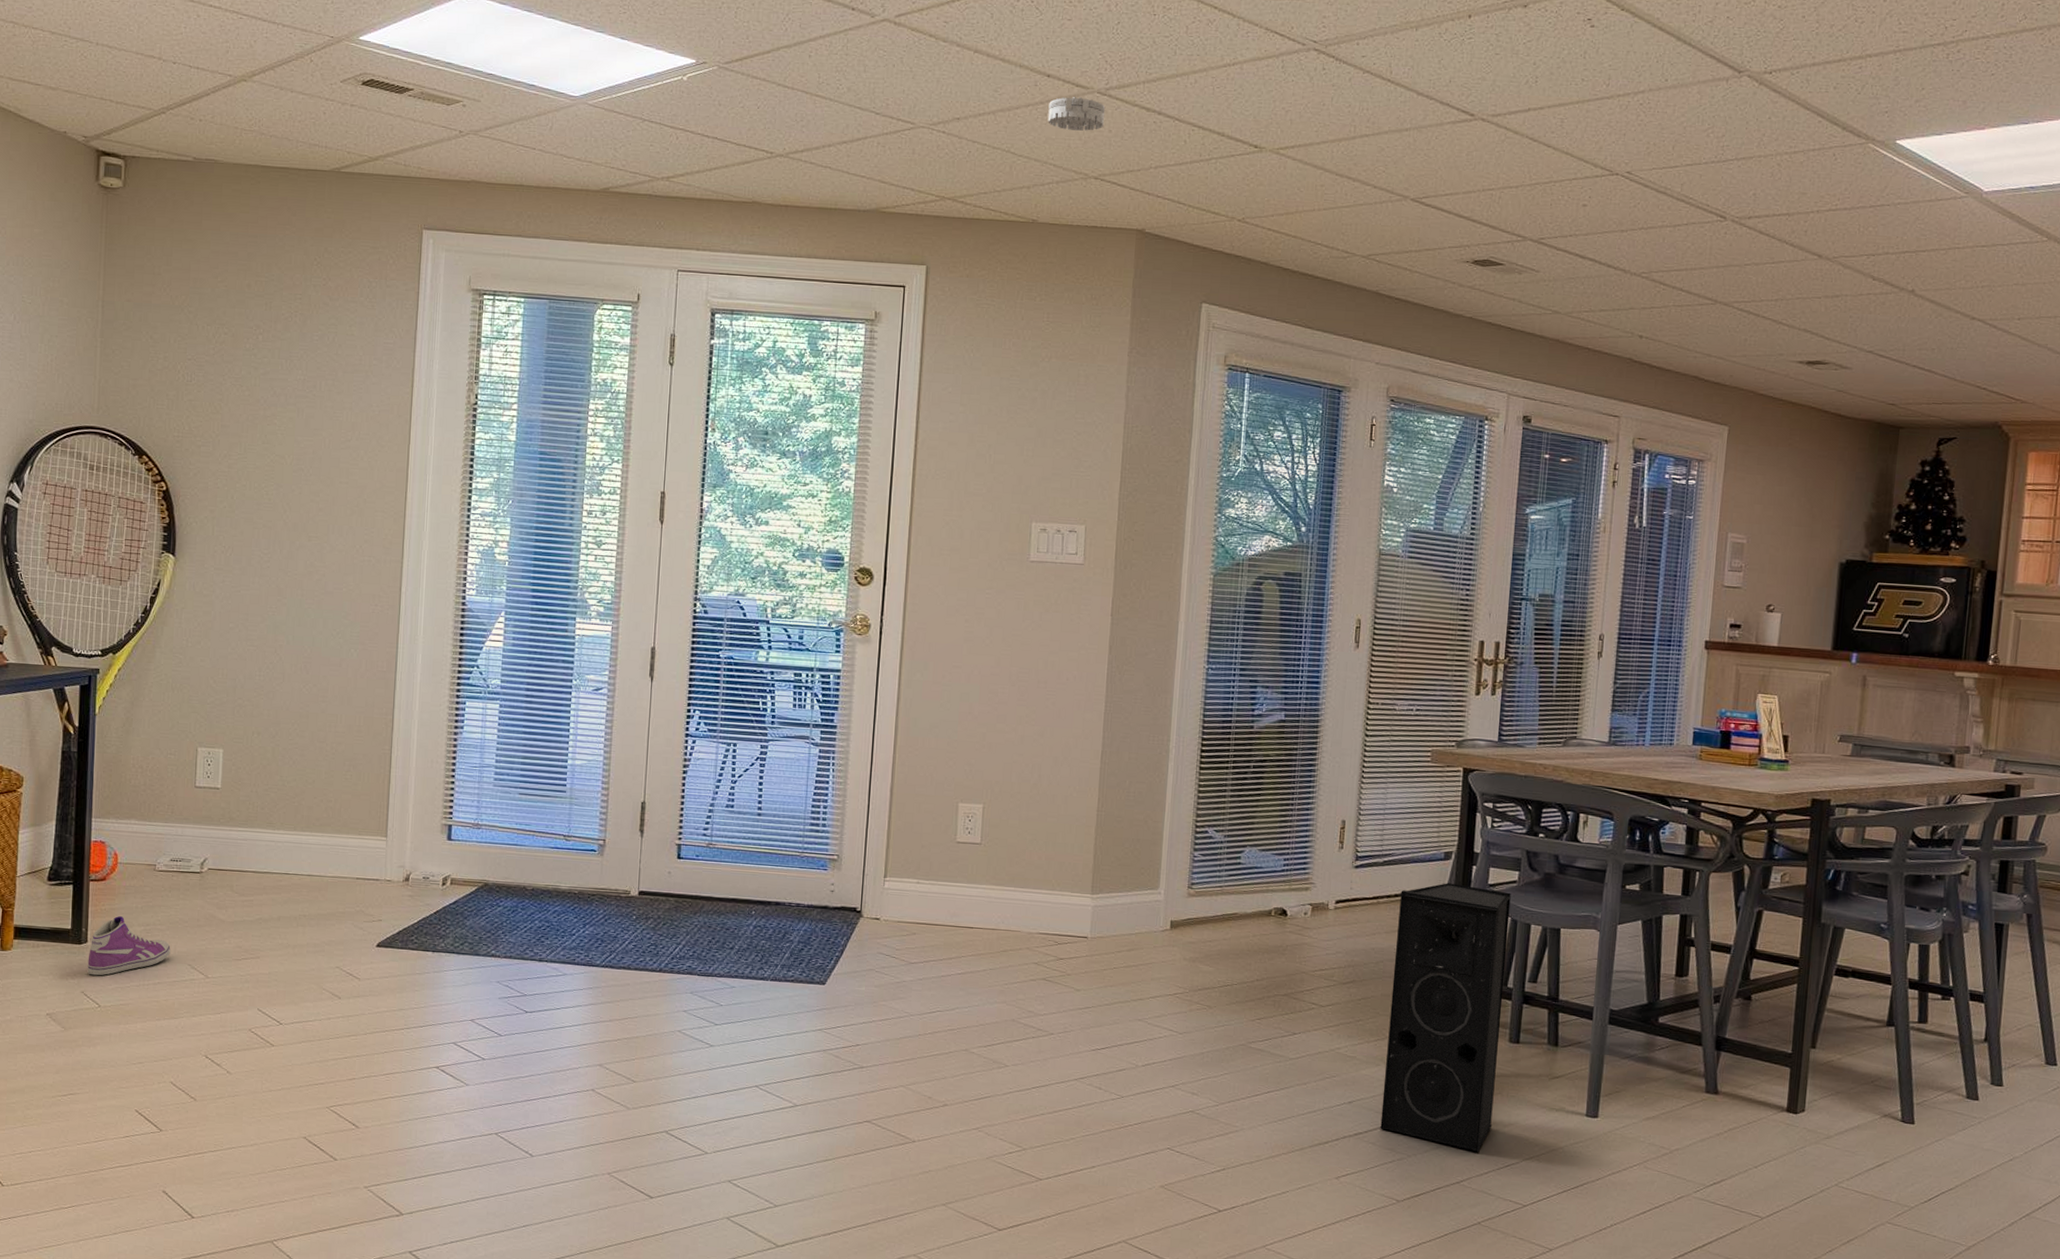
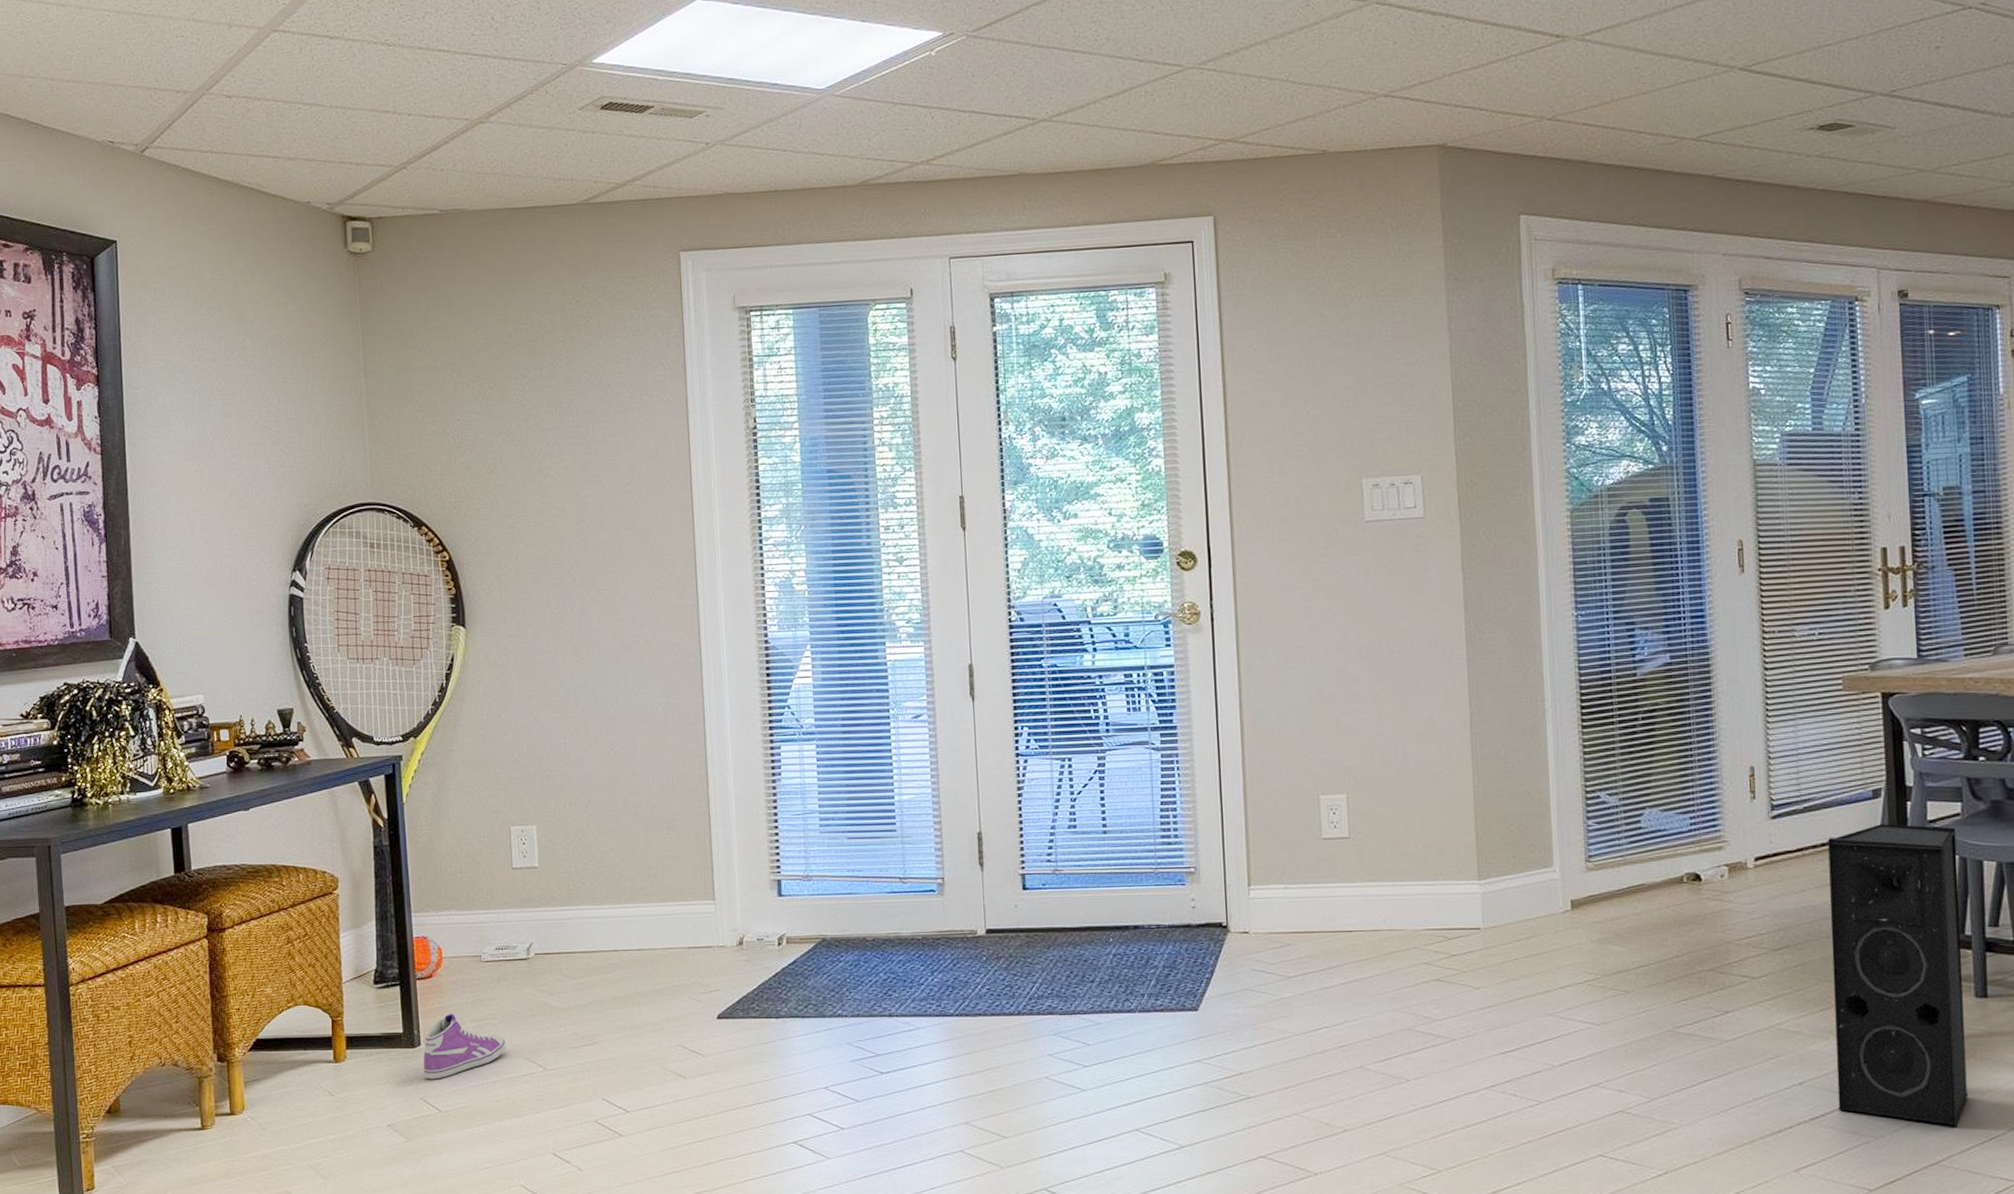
smoke detector: present [1048,97,1106,131] -> none [1324,11,1388,49]

